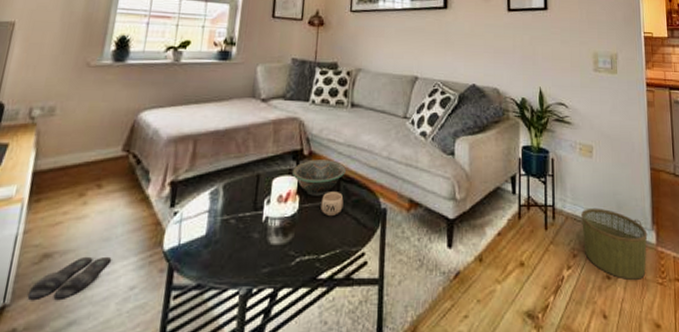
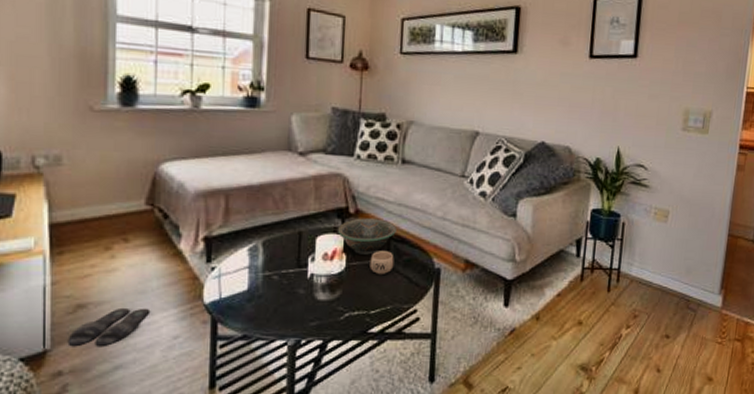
basket: present [581,207,648,280] -> none [646,272,714,339]

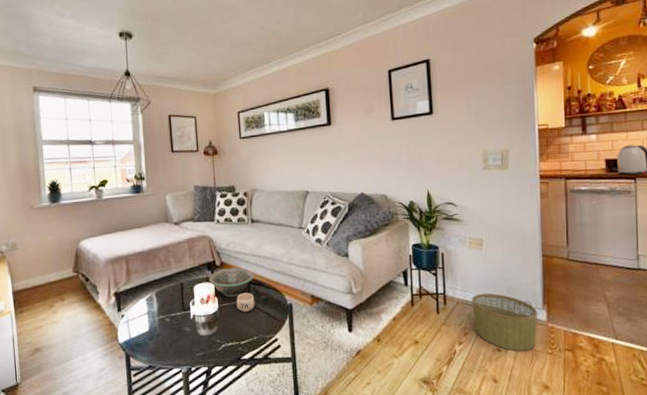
slippers: present [67,307,149,347] -> none [31,348,82,380]
basket: none [646,272,714,339] -> present [472,293,538,351]

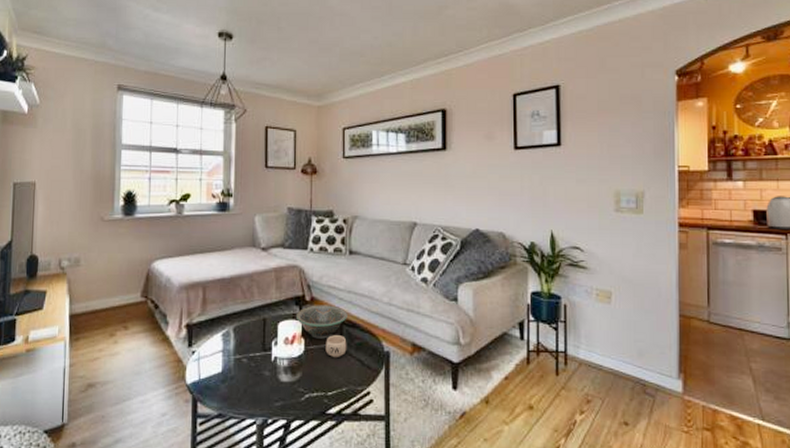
basket: present [472,293,538,351] -> none [597,354,673,427]

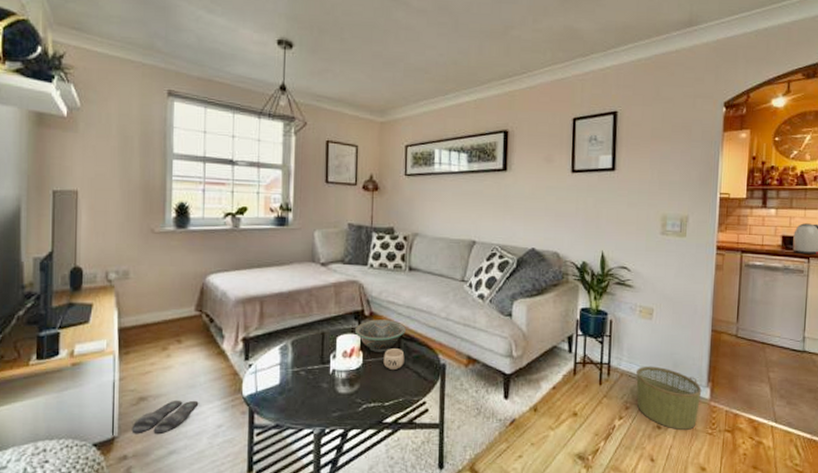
slippers: none [80,387,143,422] -> present [131,400,198,434]
basket: none [597,354,673,427] -> present [636,366,702,430]

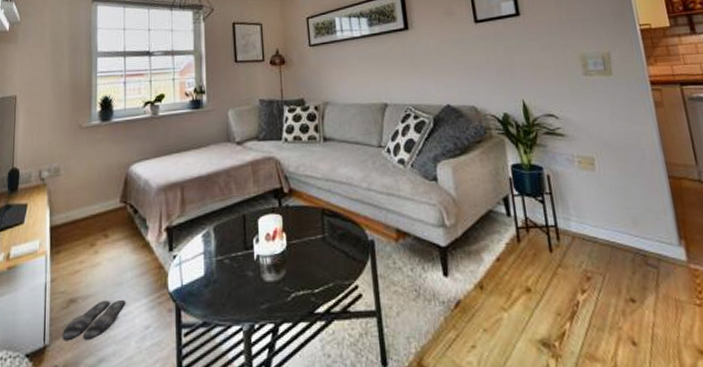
decorative bowl: present [354,319,406,352] -> none [275,195,328,232]
mug: present [383,348,405,371] -> none [307,226,330,252]
basket: present [636,366,702,430] -> none [590,224,679,302]

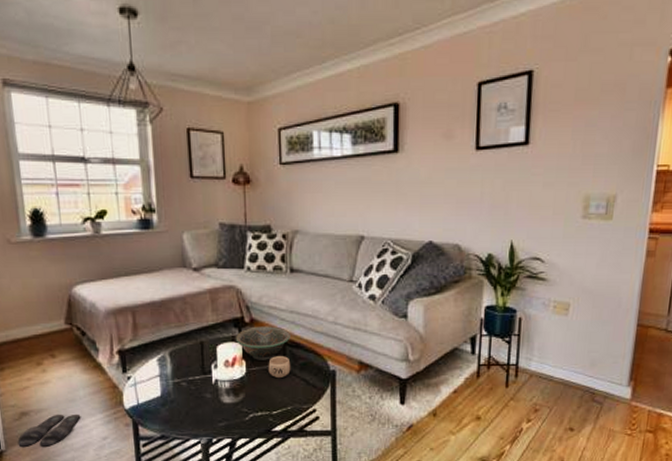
decorative bowl: none [275,195,328,232] -> present [235,326,290,360]
mug: none [307,226,330,252] -> present [268,356,291,379]

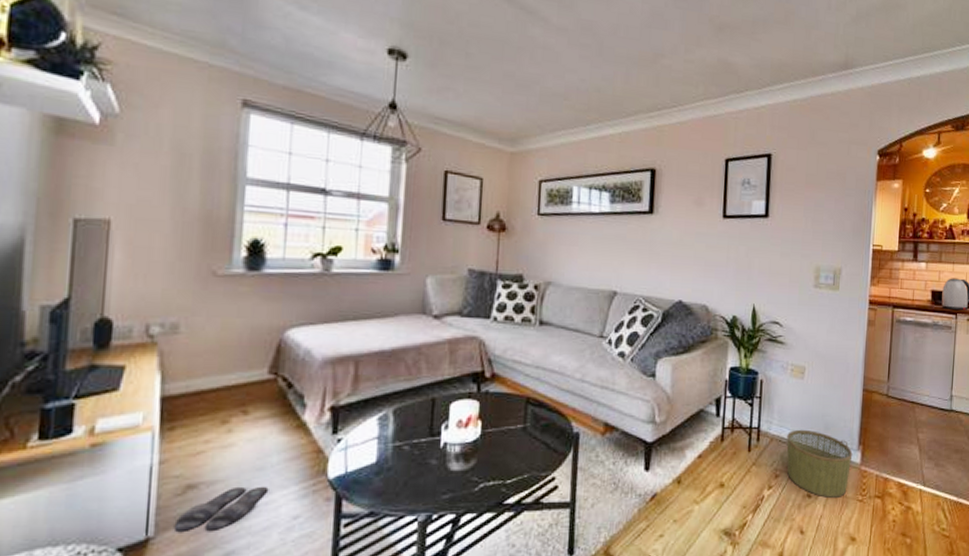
decorative bowl: present [235,326,290,360] -> none [472,382,534,421]
mug: present [268,356,291,379] -> none [506,416,532,442]
basket: none [547,365,622,431] -> present [786,429,853,498]

